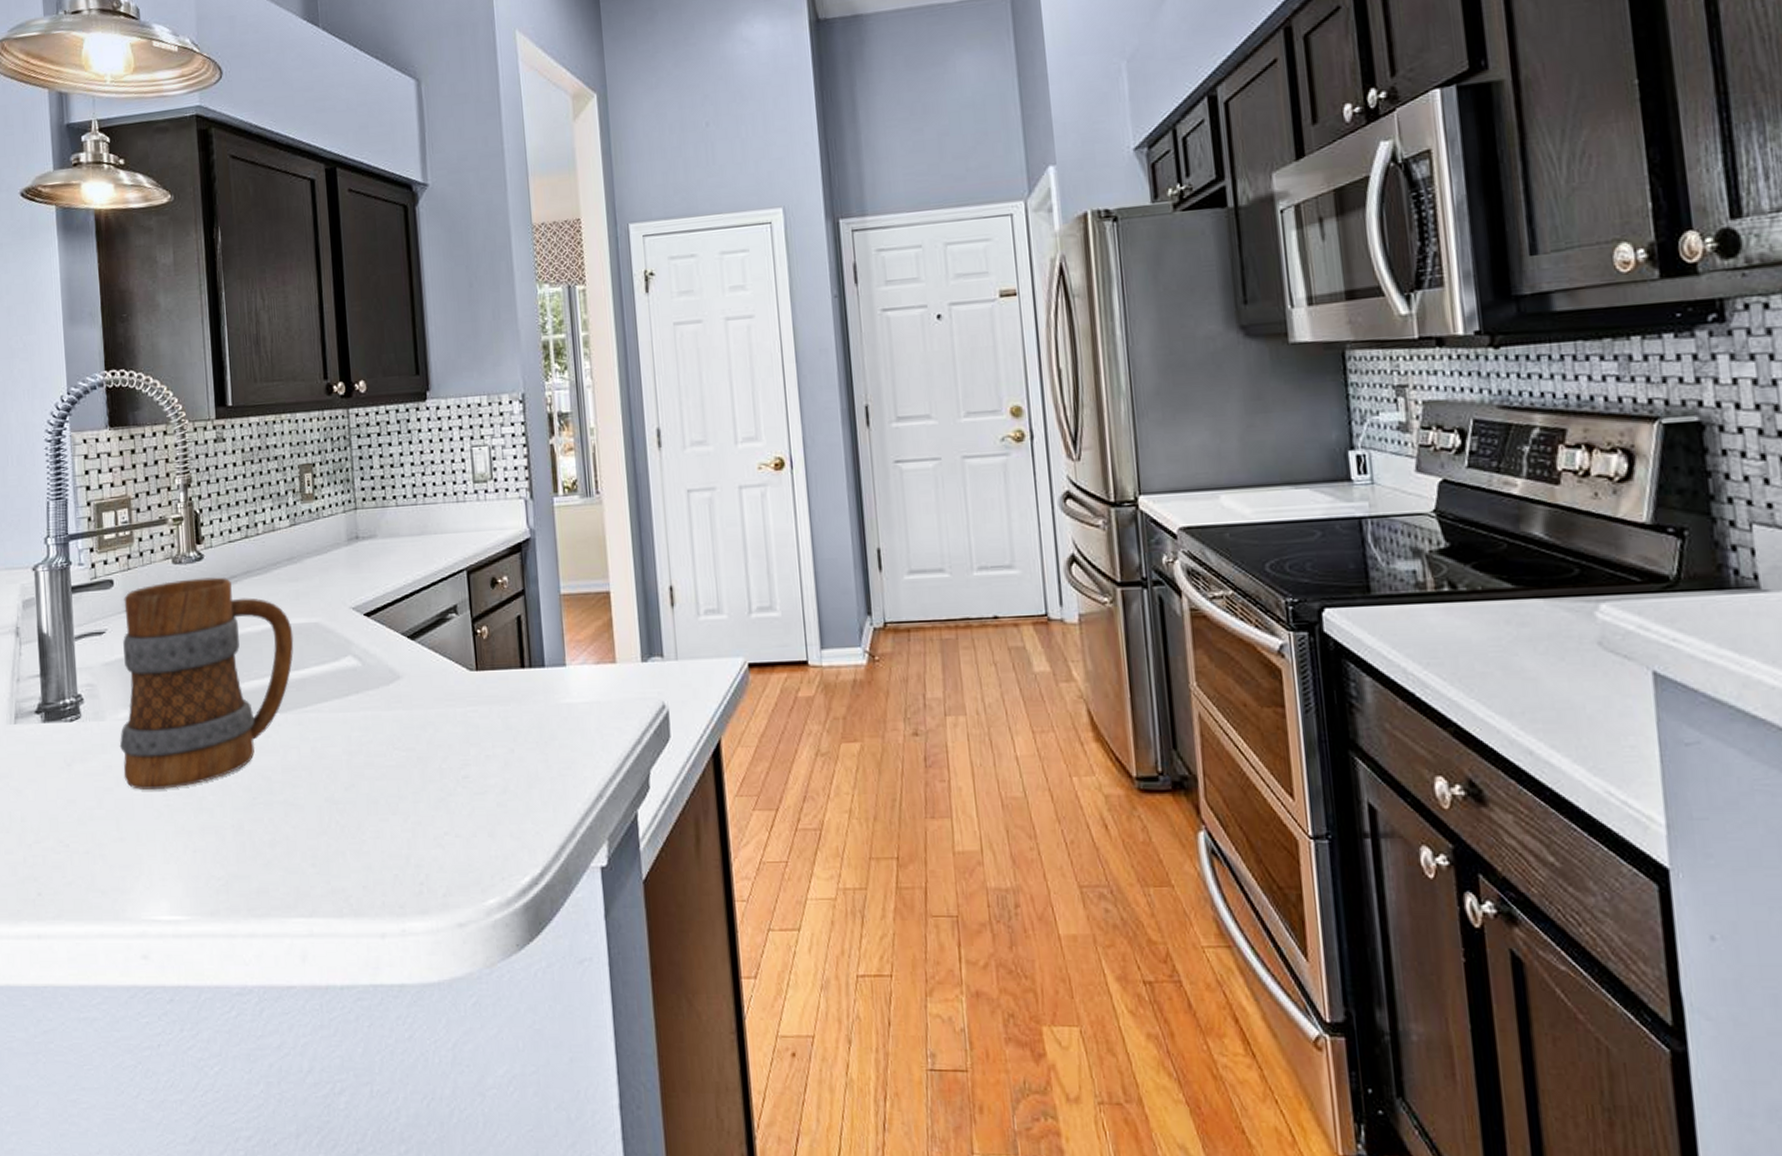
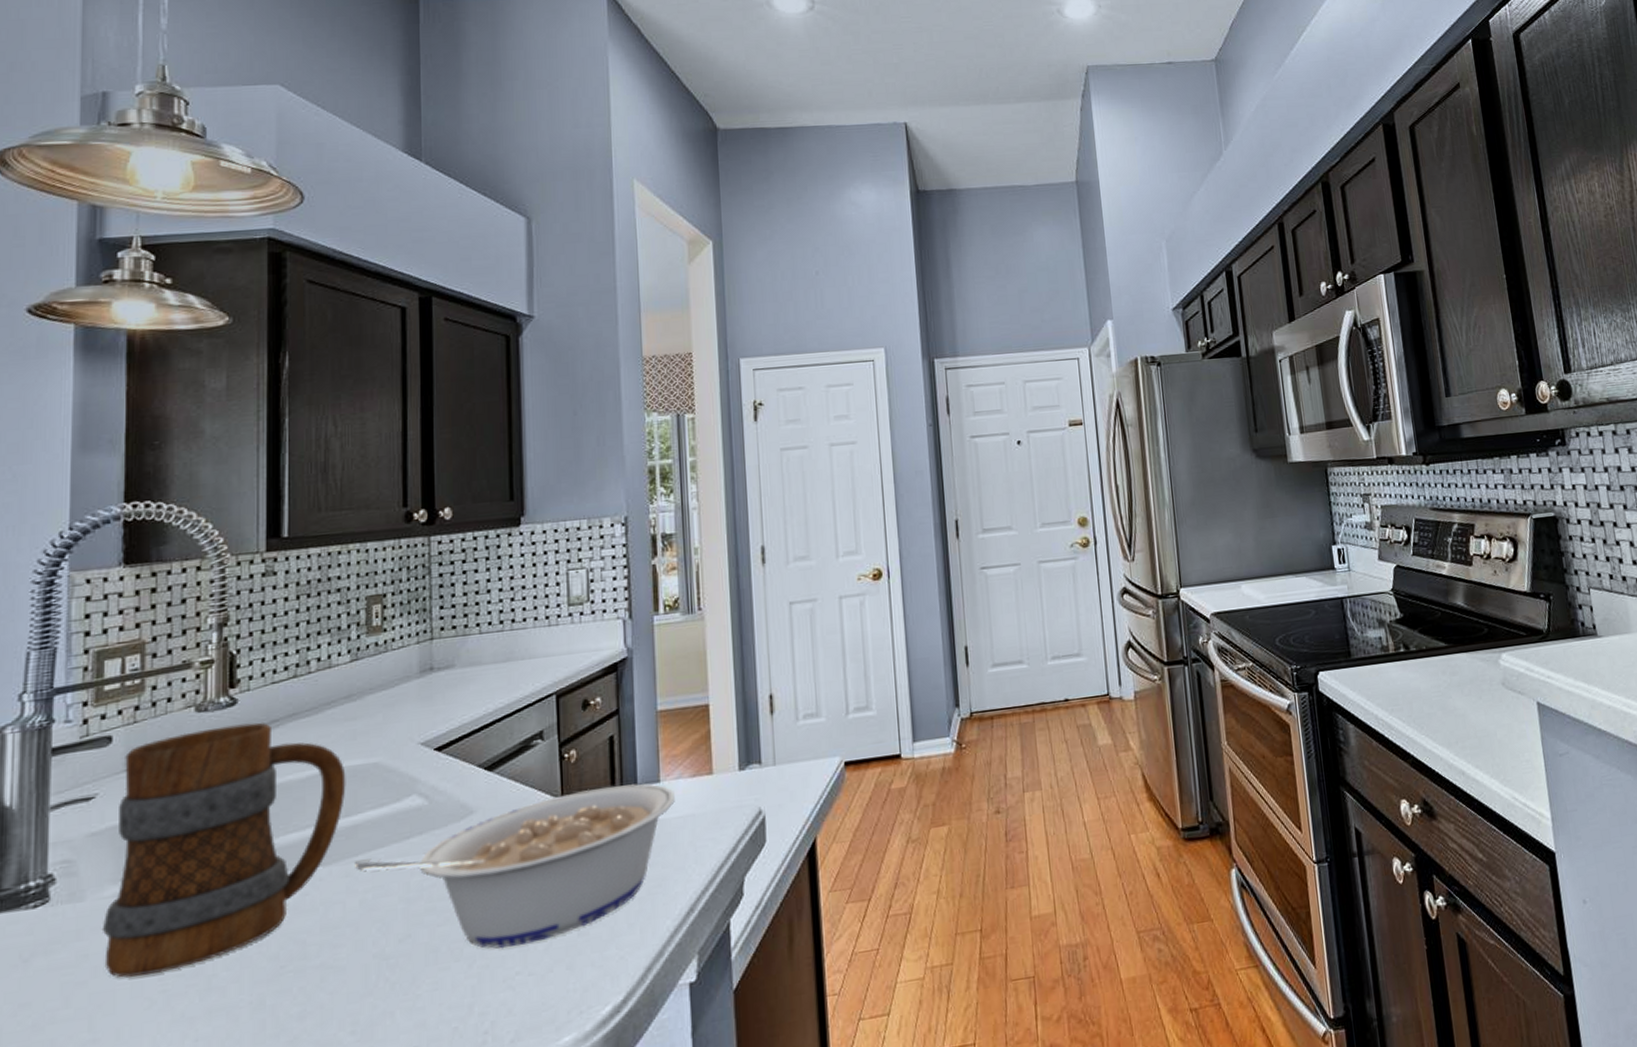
legume: none [304,665,581,809] -> present [353,783,675,949]

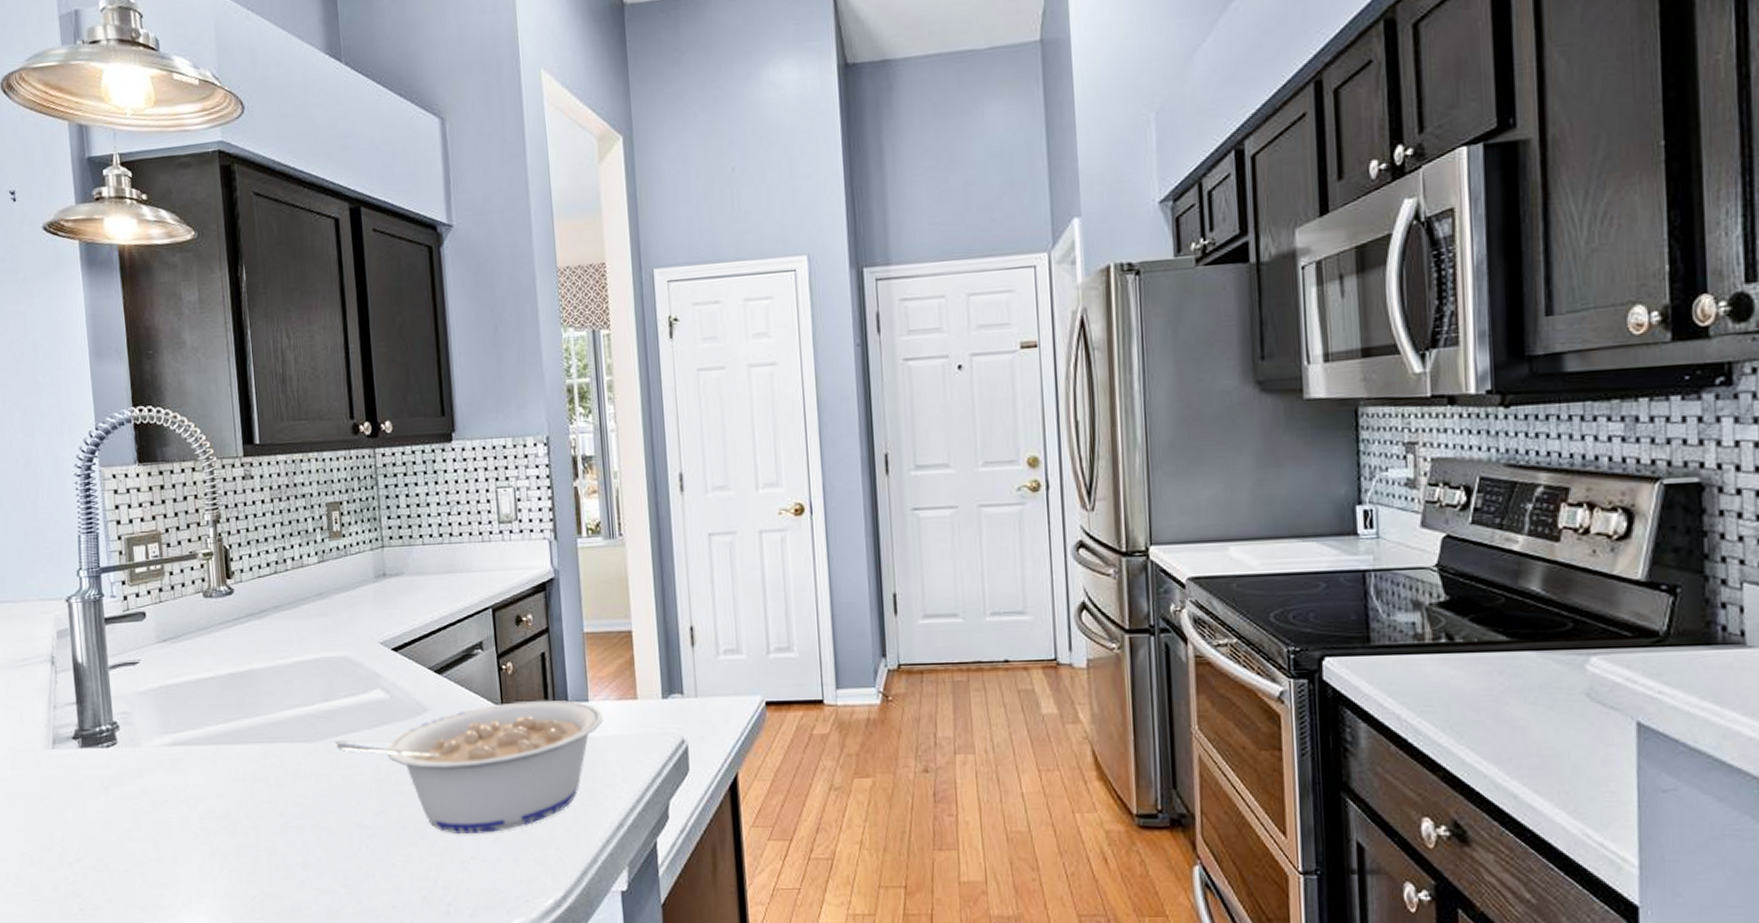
mug: present [101,722,346,978] -> none [155,611,324,813]

